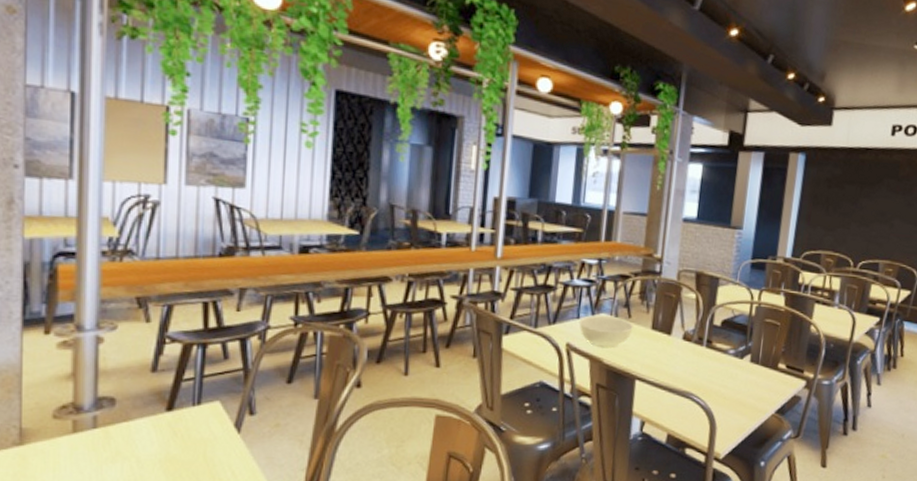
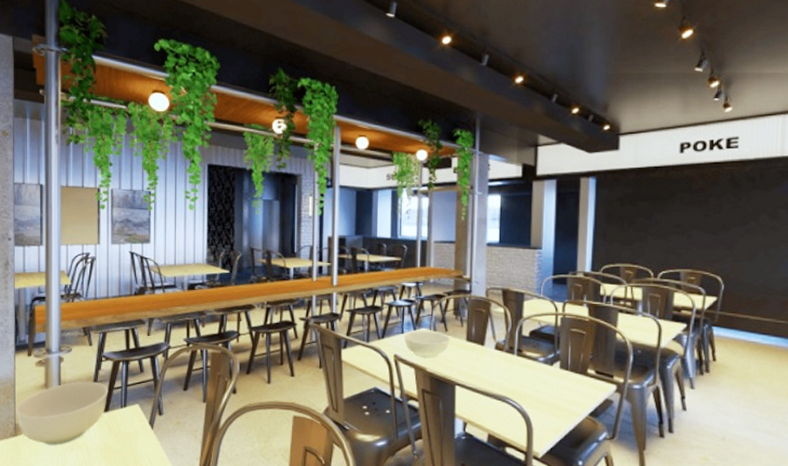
bowl: none [22,369,174,457] -> present [16,381,109,445]

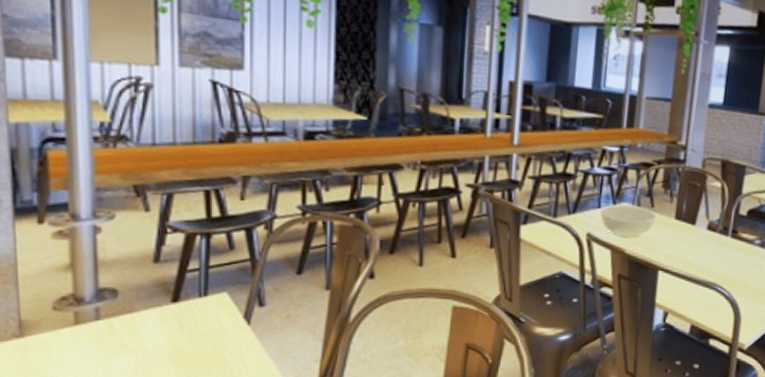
bowl: present [16,381,109,445] -> none [19,260,179,349]

